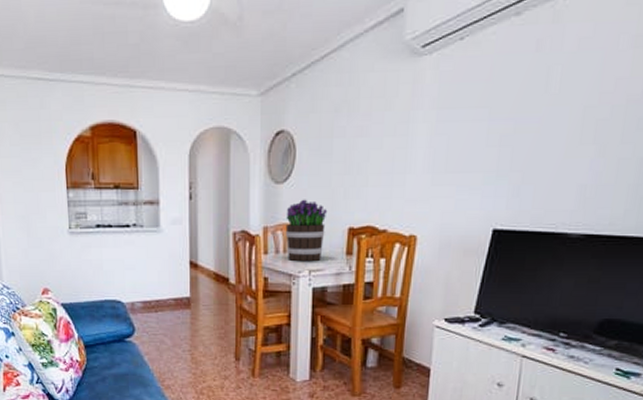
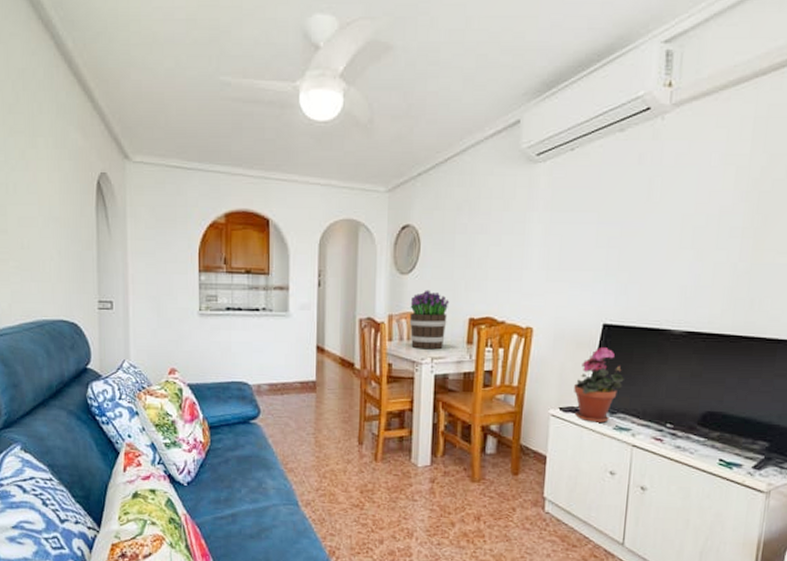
potted plant: none [460,253,515,334] -> present [574,346,624,424]

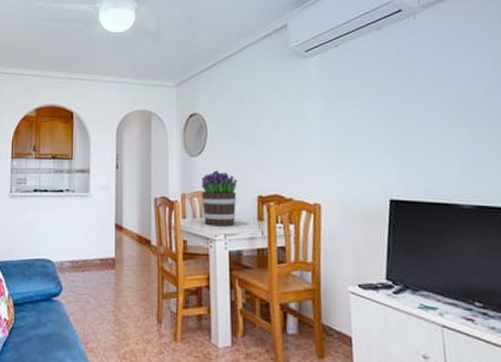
potted plant: present [574,346,624,424] -> none [370,221,421,302]

